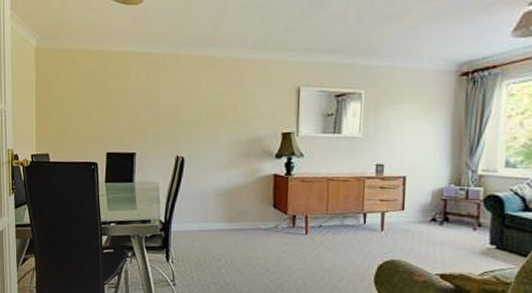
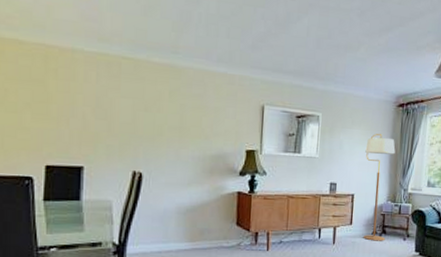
floor lamp: none [418,107,459,230] -> present [363,133,396,241]

